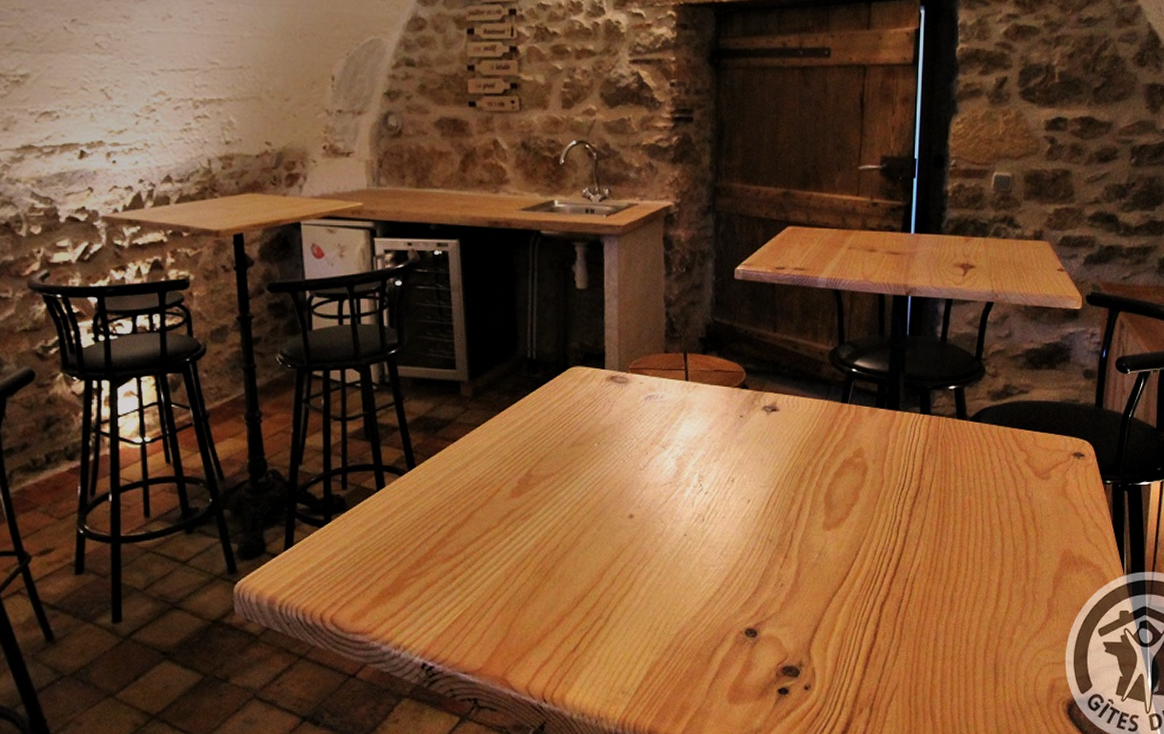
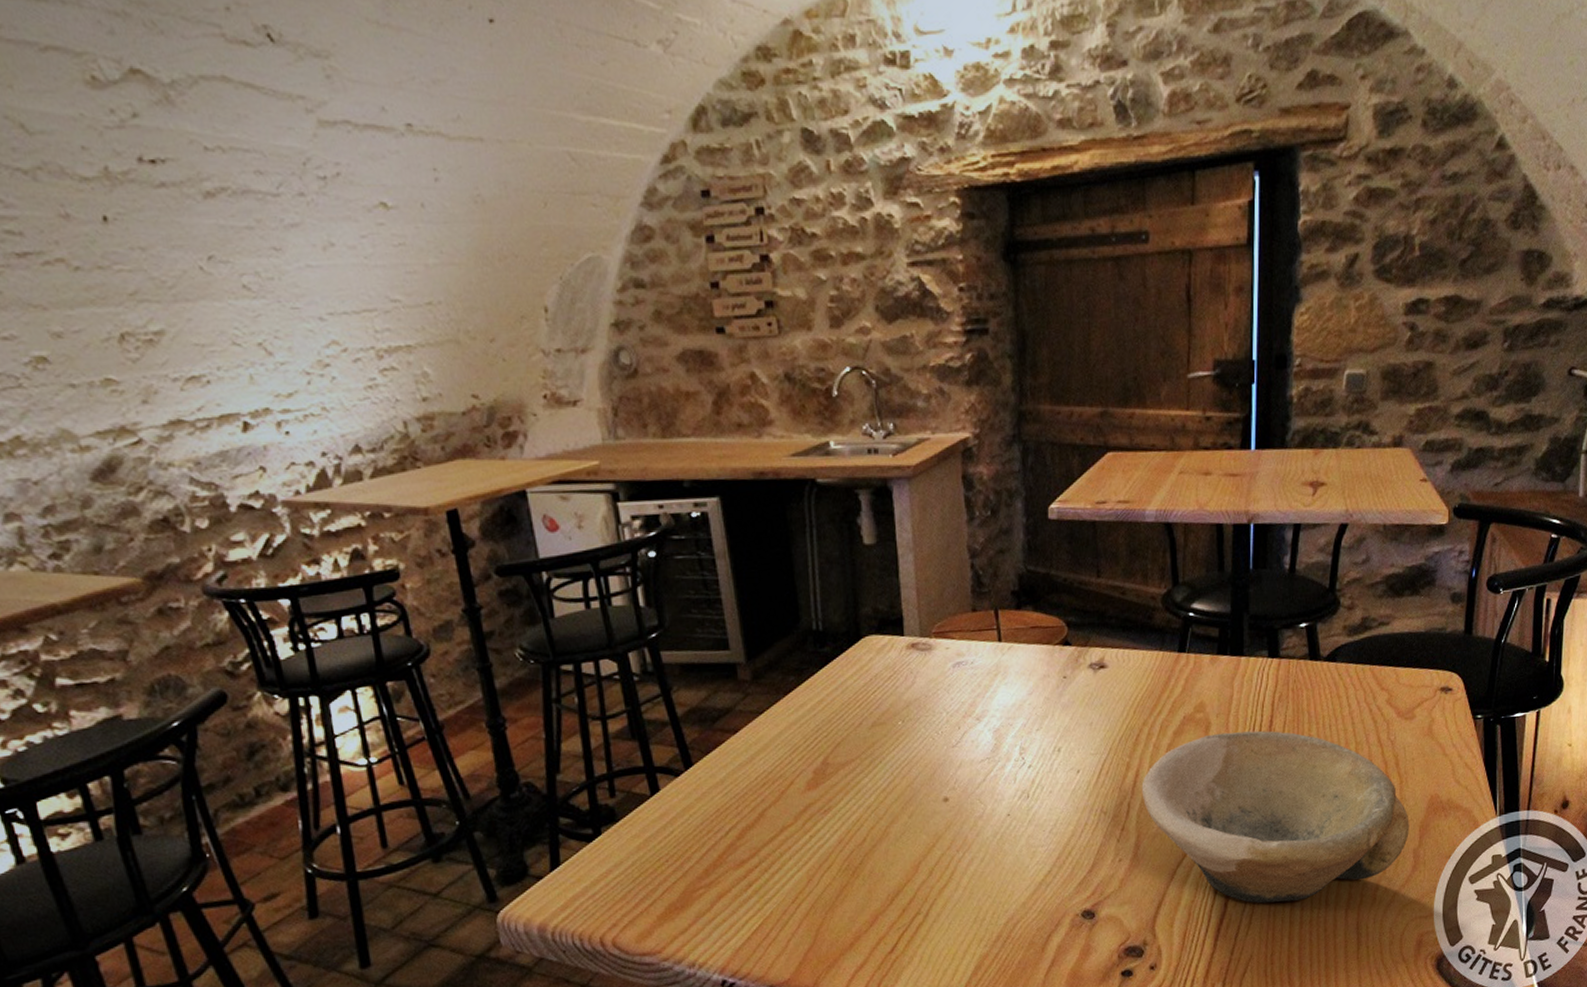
bowl: none [804,477,1044,637] -> present [1141,730,1409,904]

